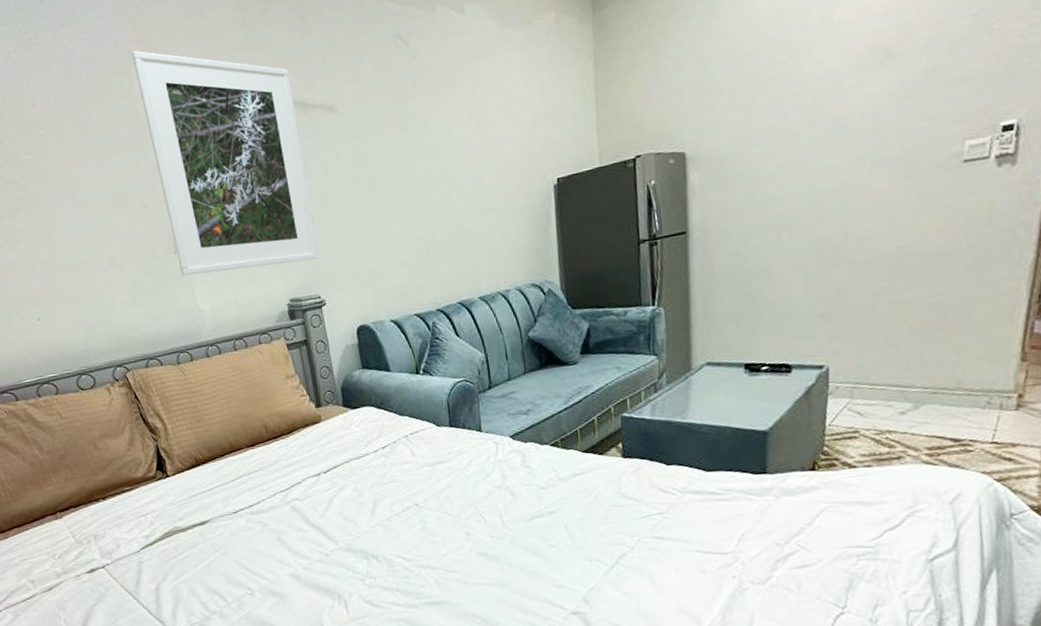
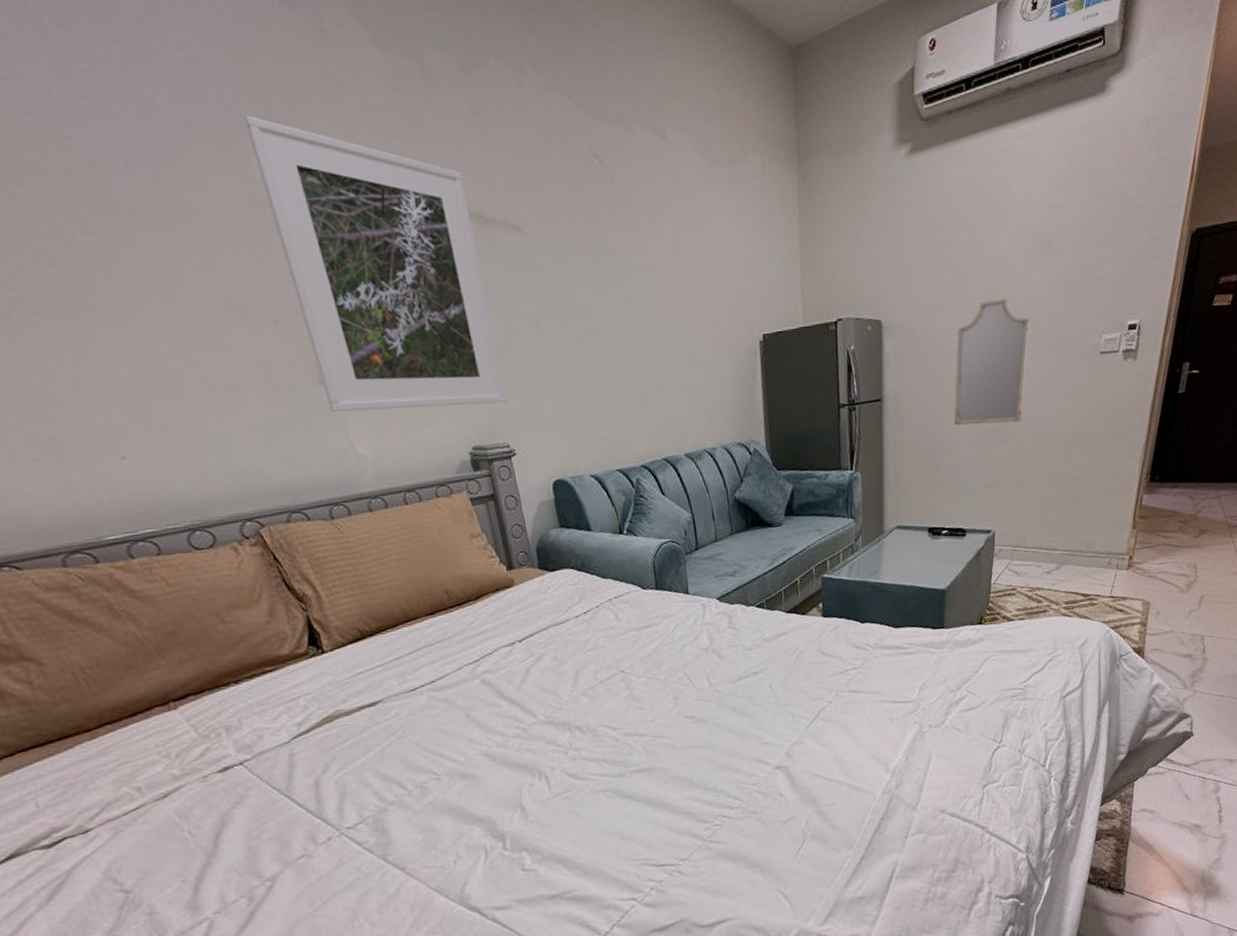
home mirror: none [773,113,866,253] -> present [954,298,1030,425]

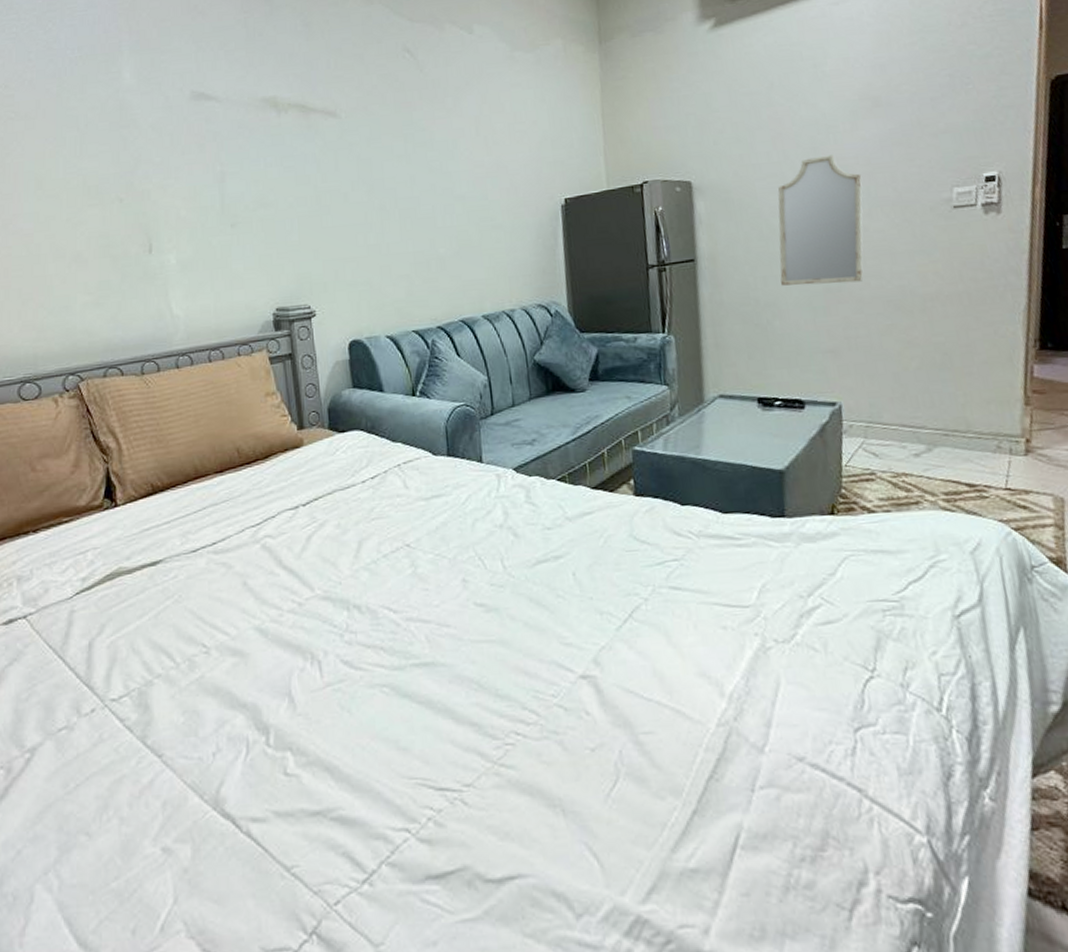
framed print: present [244,115,508,412] -> none [123,41,312,277]

